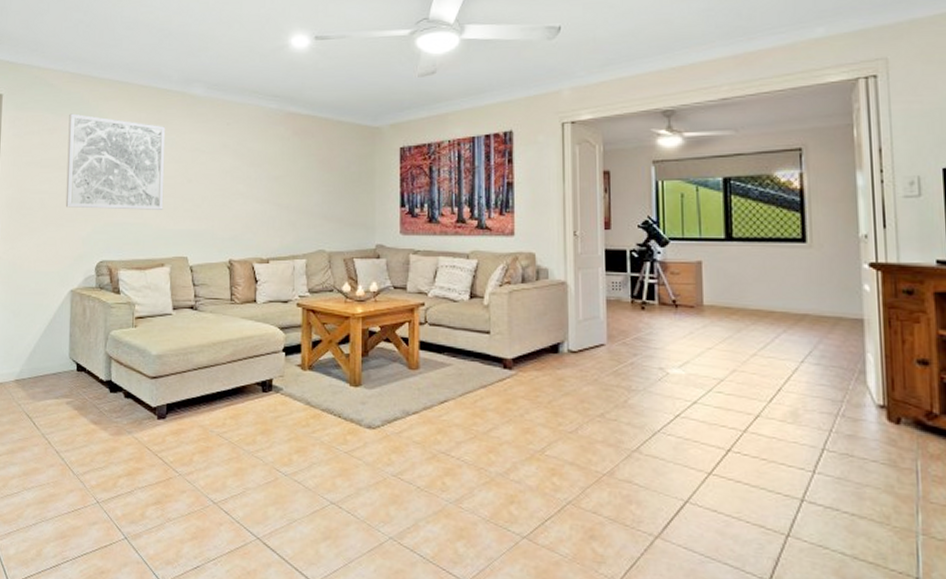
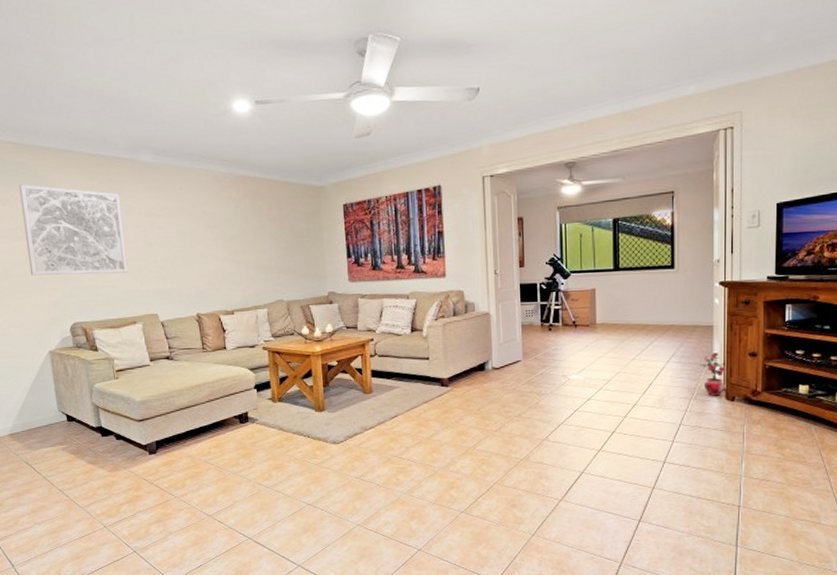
potted plant: none [847,355,886,415] -> present [699,352,726,396]

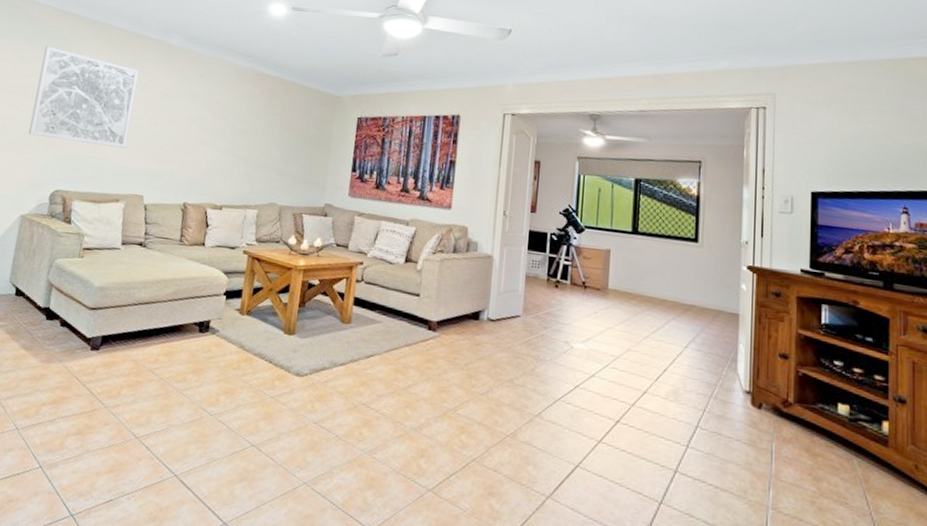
potted plant: present [699,352,726,396] -> none [722,346,753,399]

